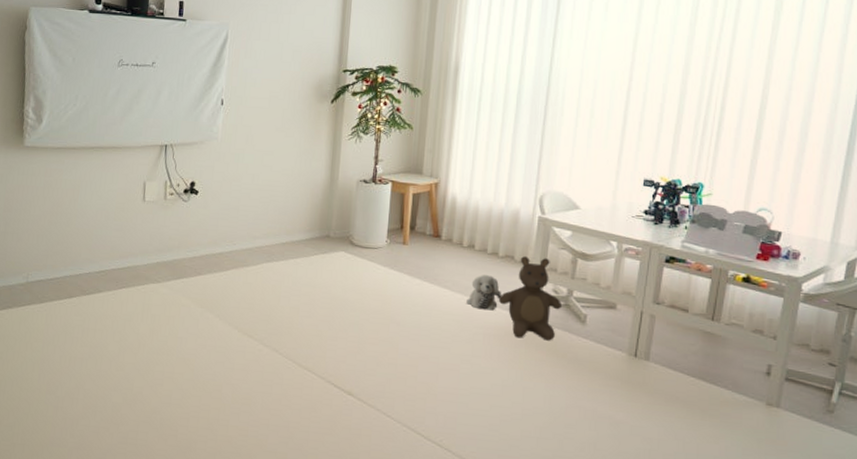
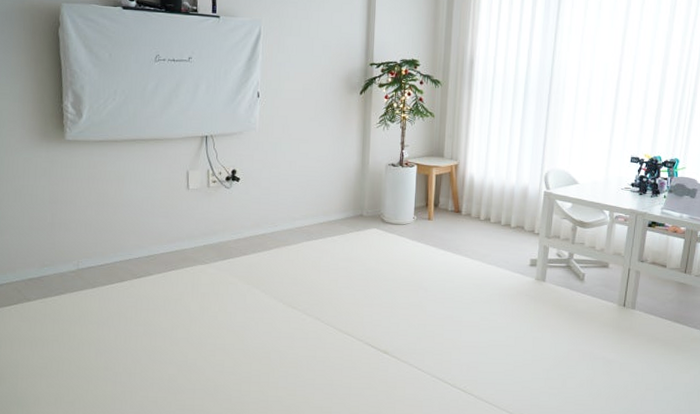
plush toy: present [466,275,502,311] -> none [484,244,514,274]
teddy bear: present [498,256,562,341] -> none [511,226,564,297]

